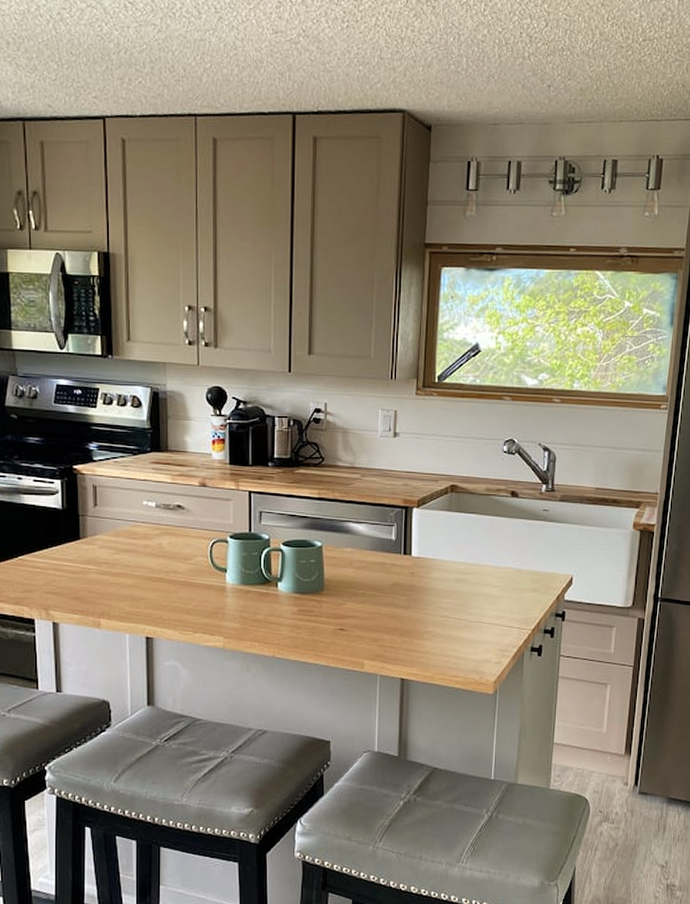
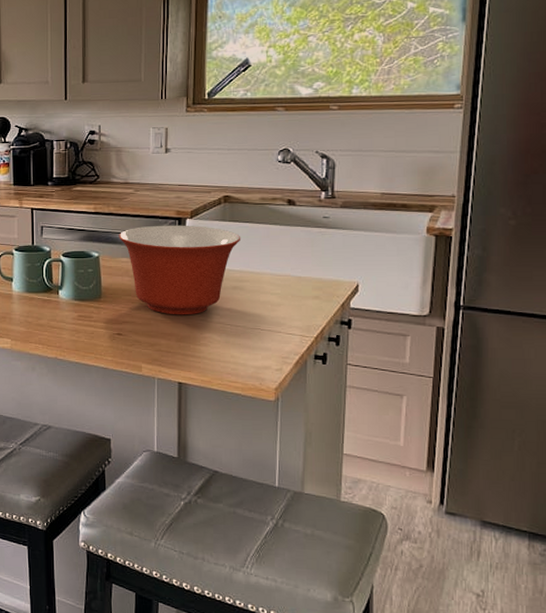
mixing bowl: none [343,514,466,609] -> present [119,225,241,315]

